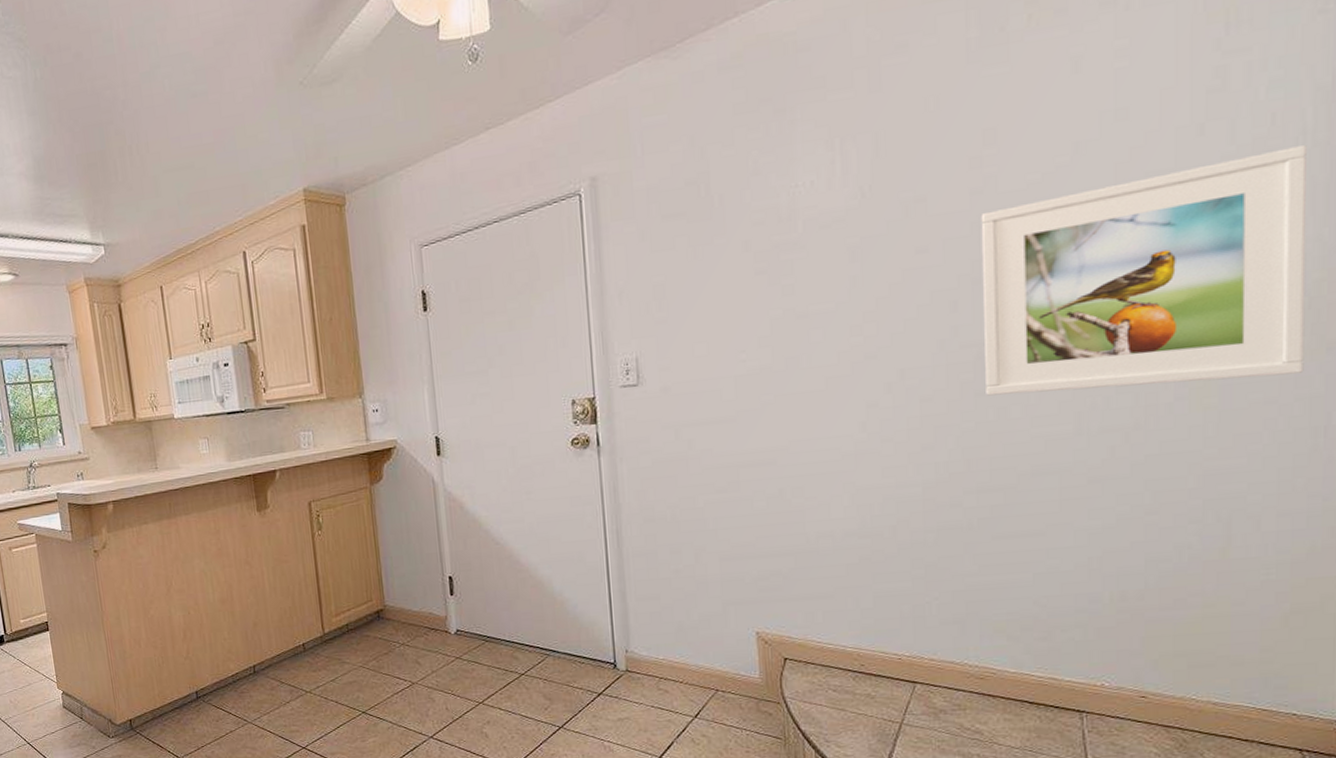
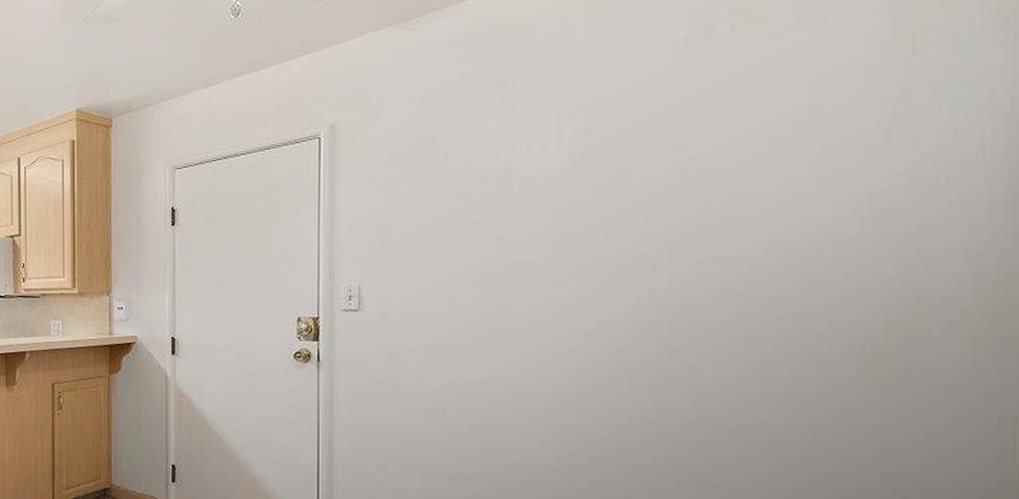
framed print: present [980,144,1308,396] -> none [679,158,986,364]

